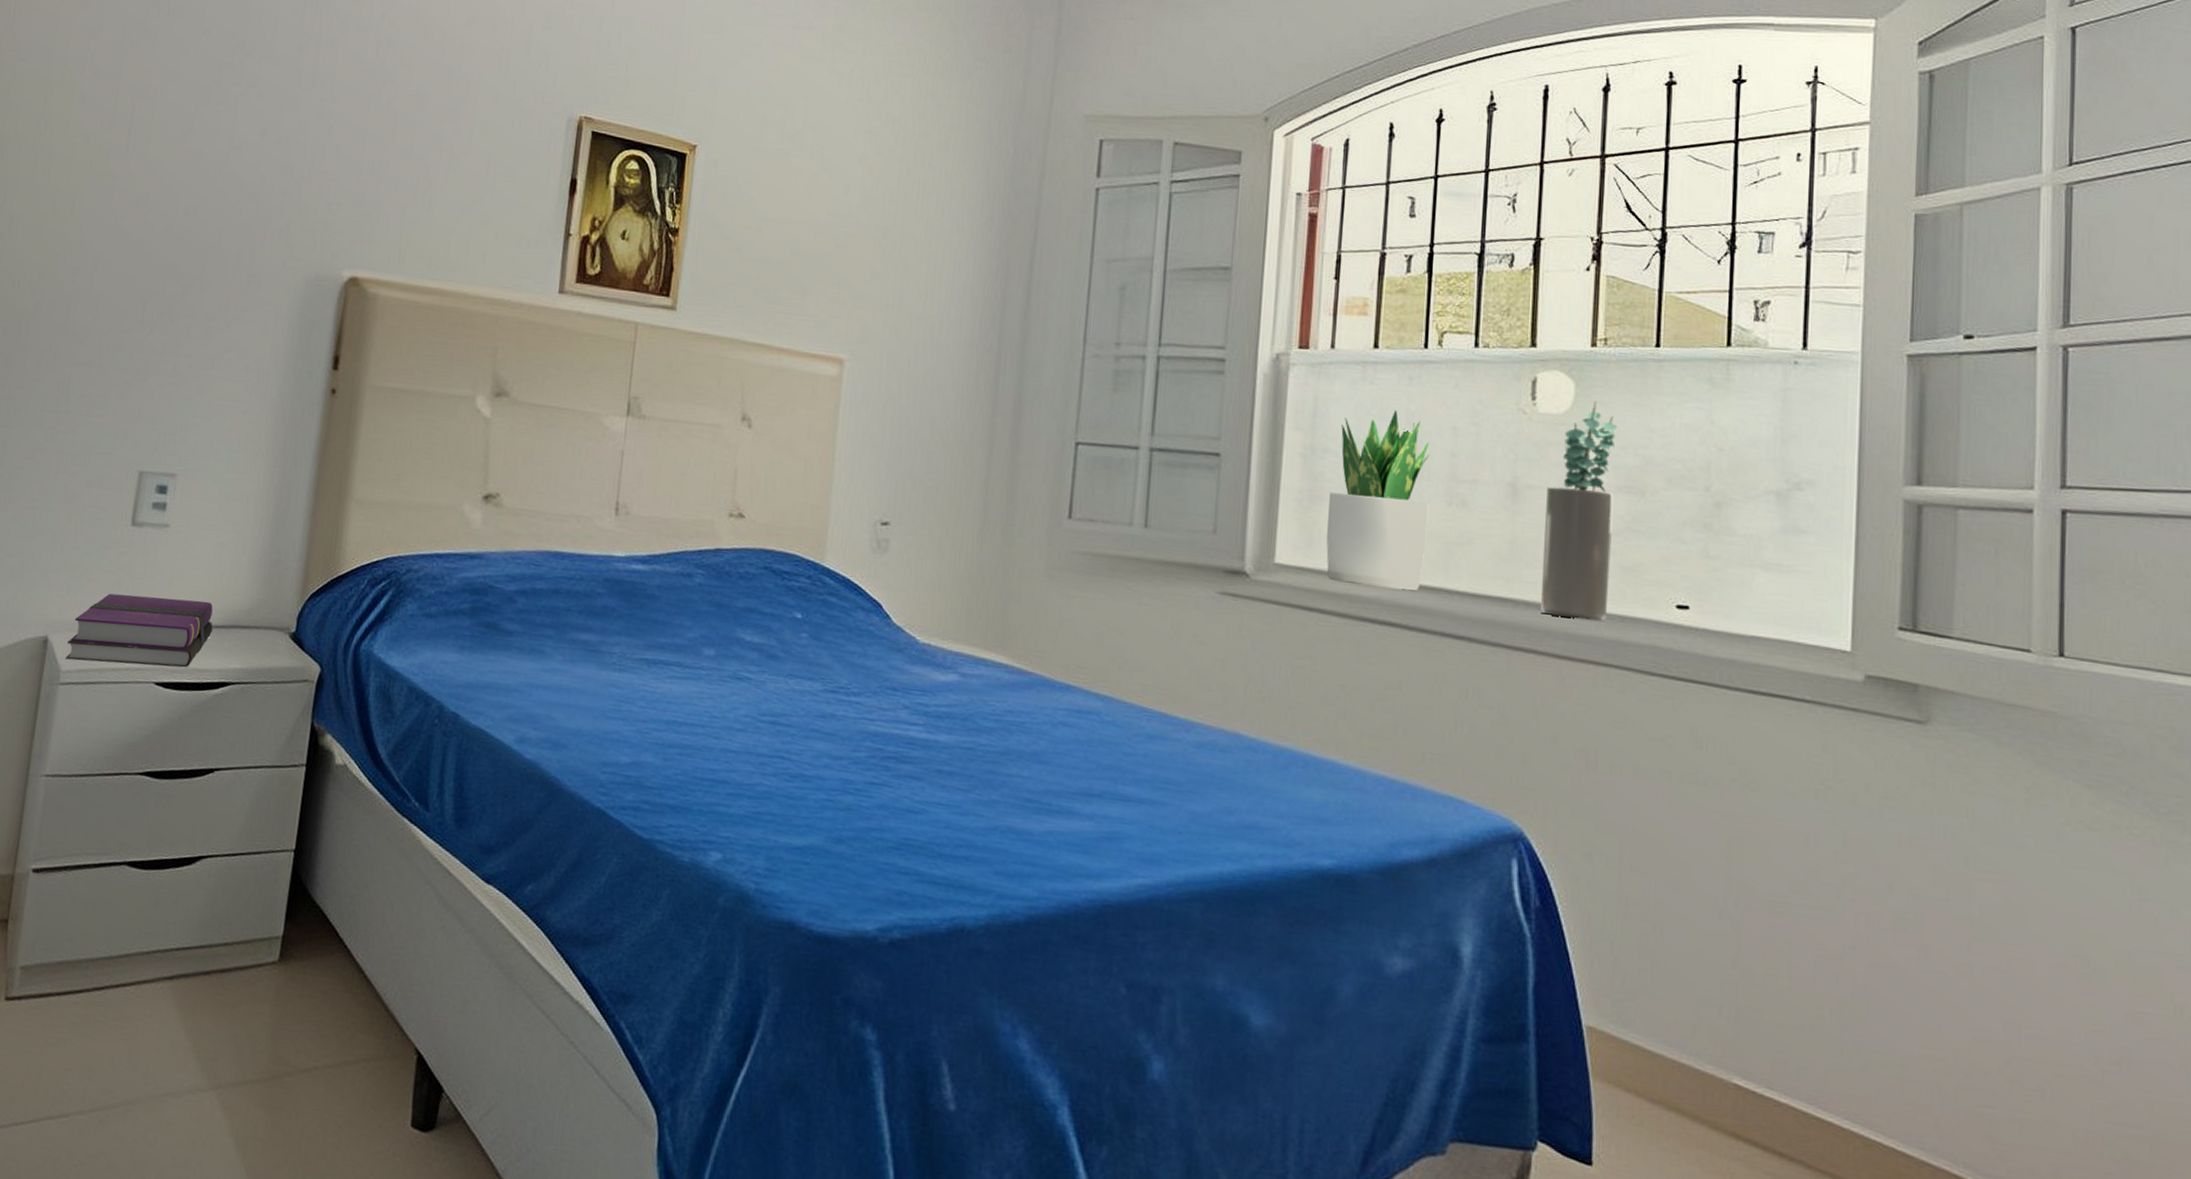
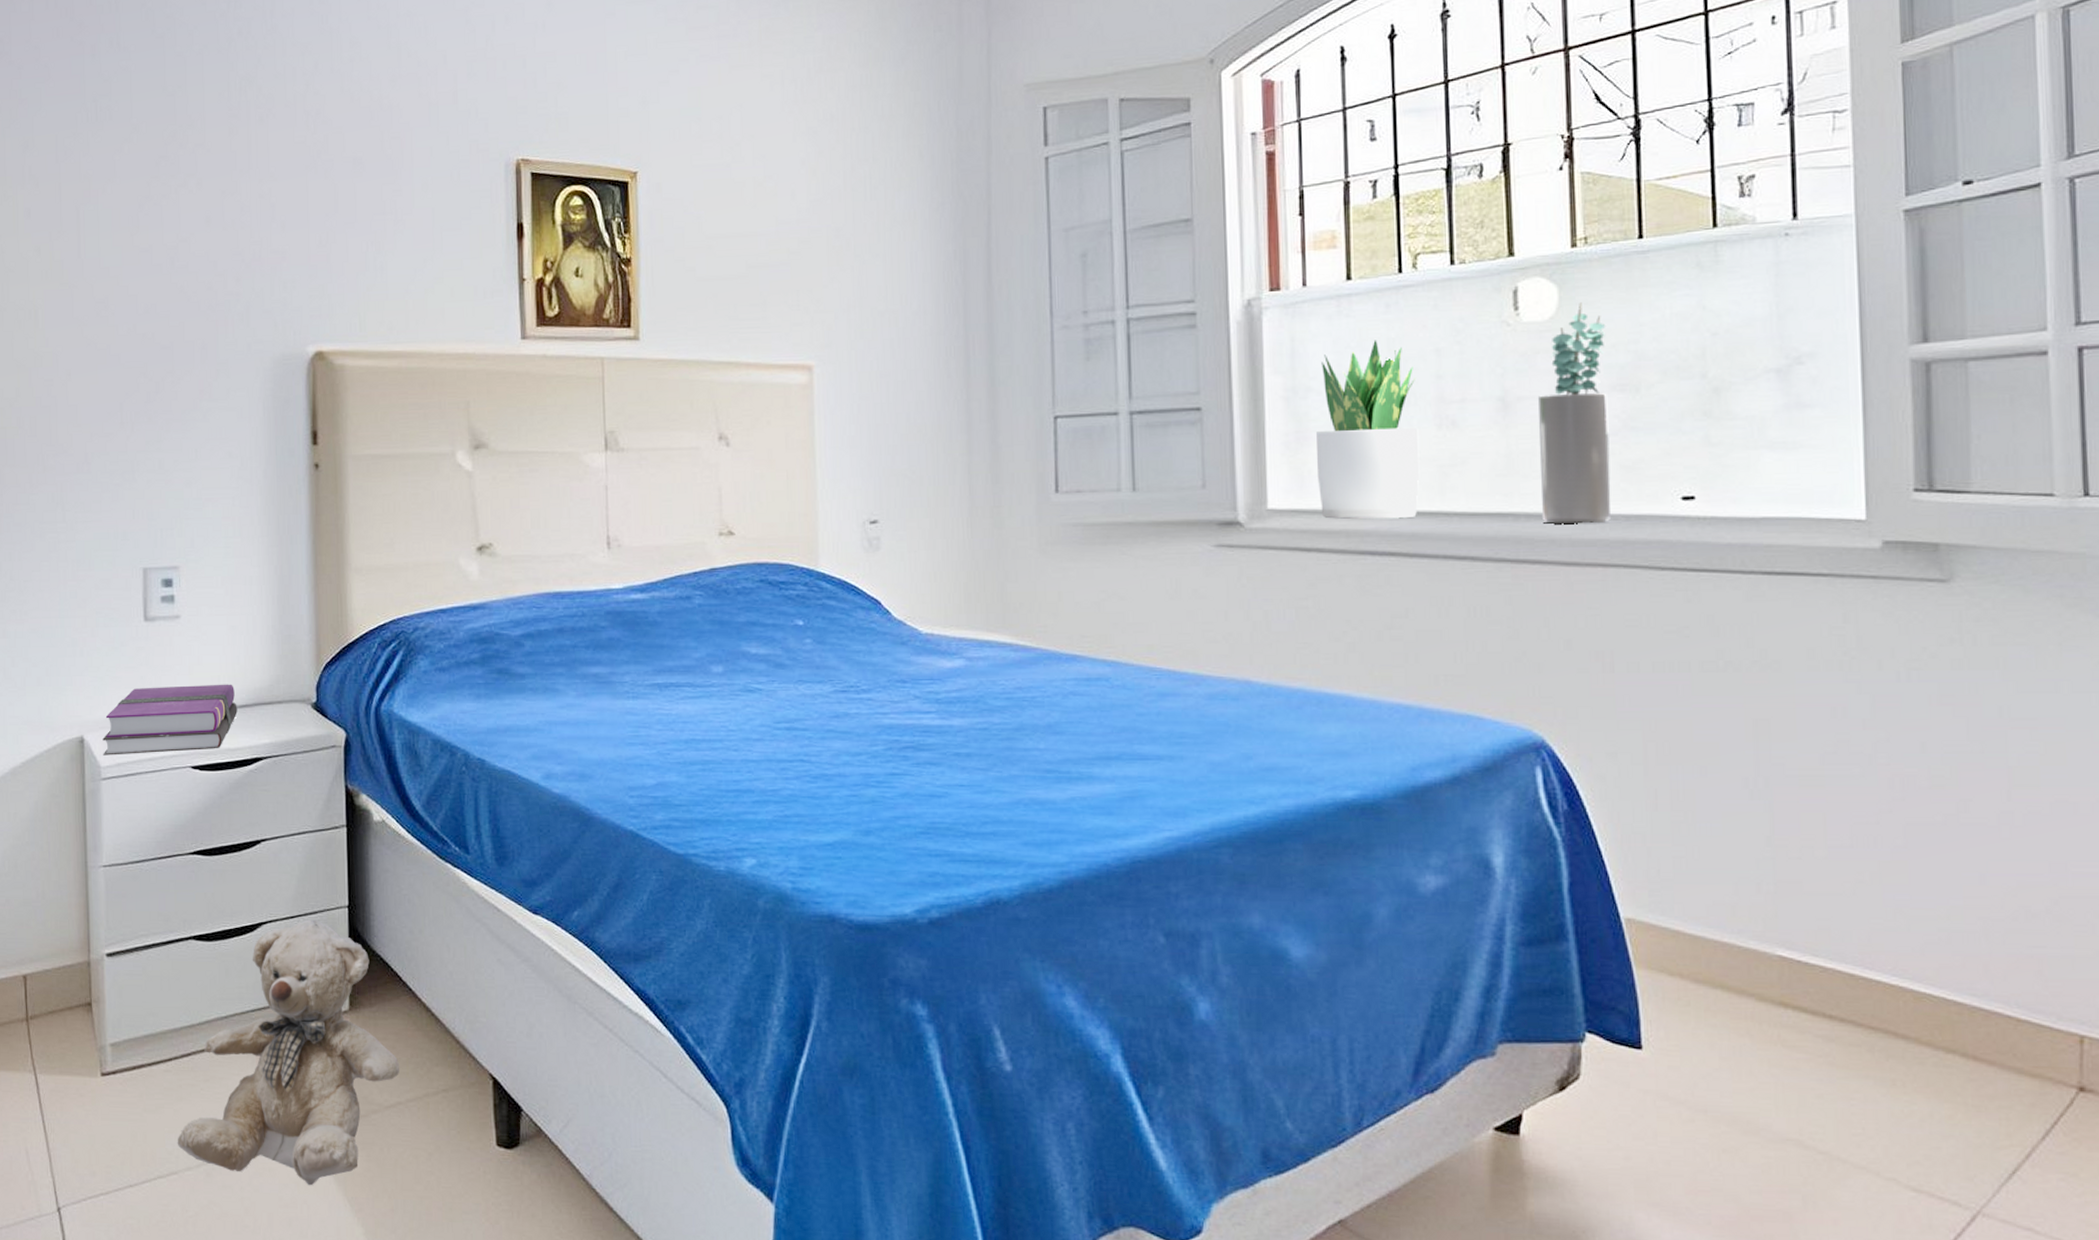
teddy bear: none [73,859,322,1147] -> present [177,919,399,1186]

